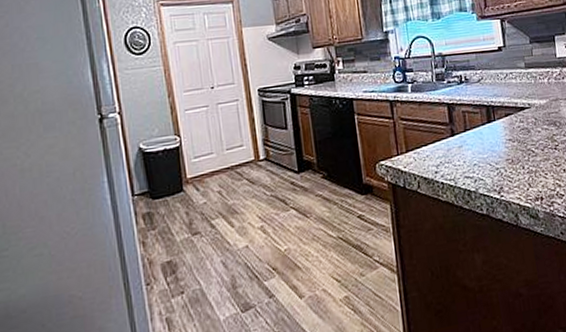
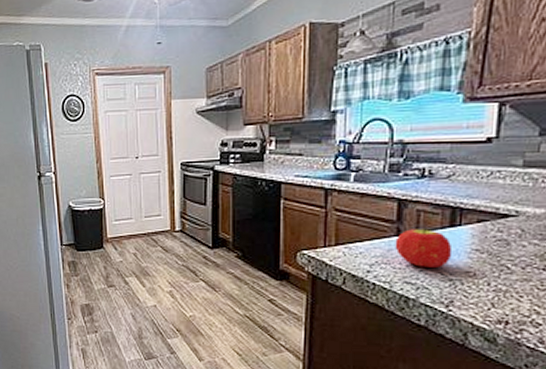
fruit: none [451,126,494,161] -> present [395,228,453,267]

